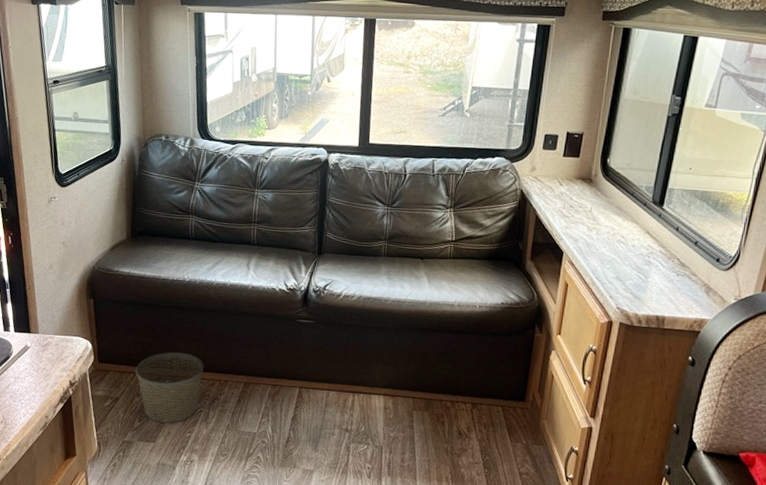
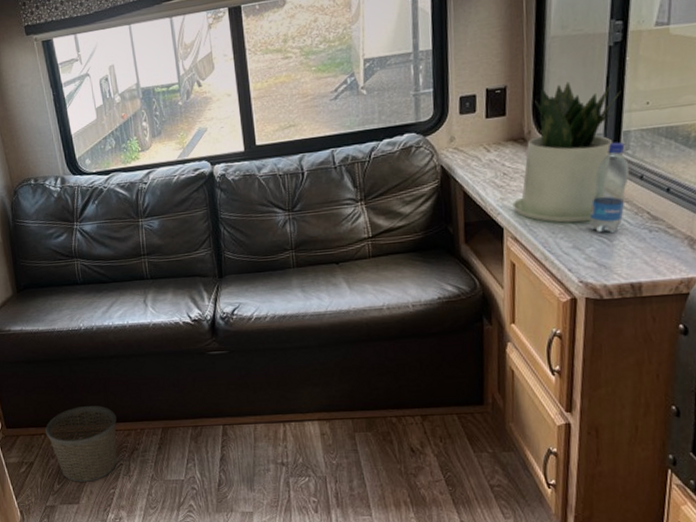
planter: none [573,139,671,259] -> present [512,81,620,223]
bottle: none [632,196,670,271] -> present [589,142,630,233]

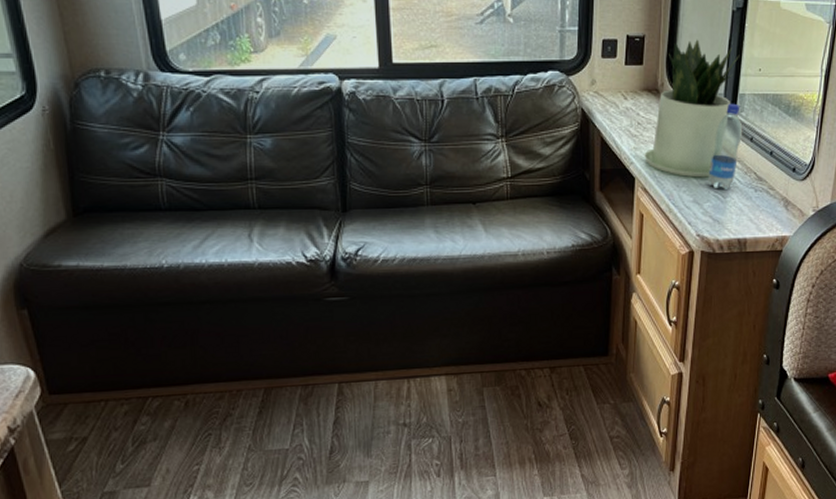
basket: present [45,405,117,482] -> none [107,362,206,459]

